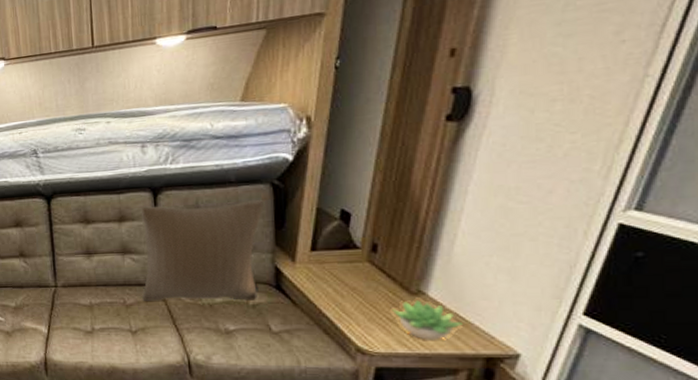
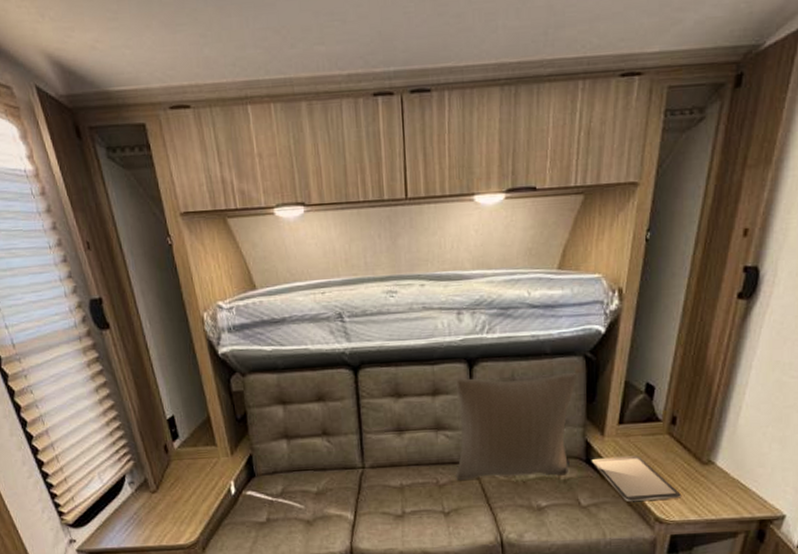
tablet: none [281,283,388,331] -> present [591,455,682,503]
succulent plant: present [392,300,462,340] -> none [686,470,742,507]

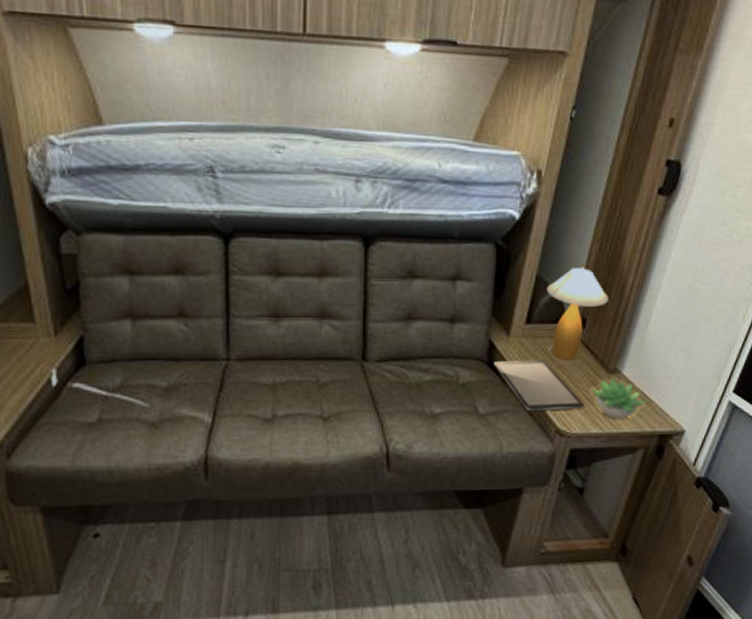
pillow: present [455,373,577,480] -> none [340,259,485,379]
table lamp: none [635,367,697,456] -> present [546,263,609,361]
succulent plant: none [686,470,742,507] -> present [591,379,646,419]

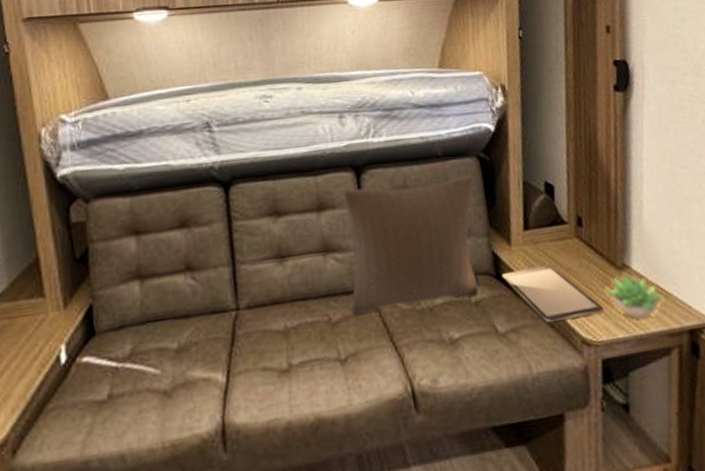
pillow: none [340,259,485,379] -> present [342,175,479,315]
table lamp: present [546,263,609,361] -> none [535,164,598,263]

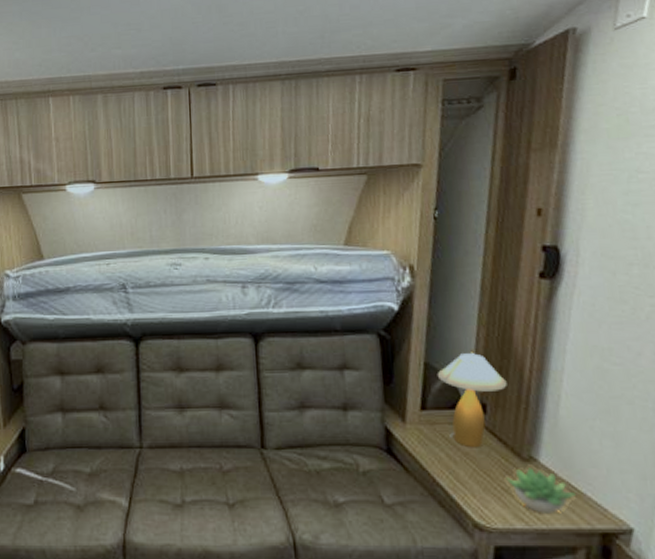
pillow: present [342,175,479,315] -> none [240,352,371,467]
tablet: present [501,265,605,324] -> none [392,447,503,503]
table lamp: none [535,164,598,263] -> present [437,349,507,448]

